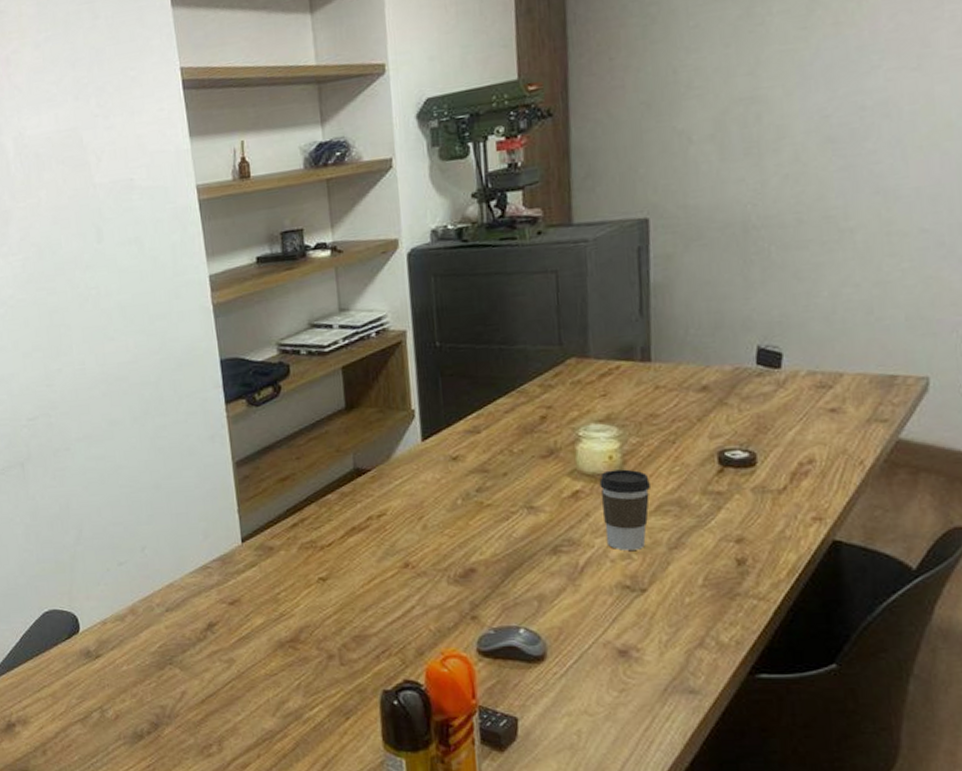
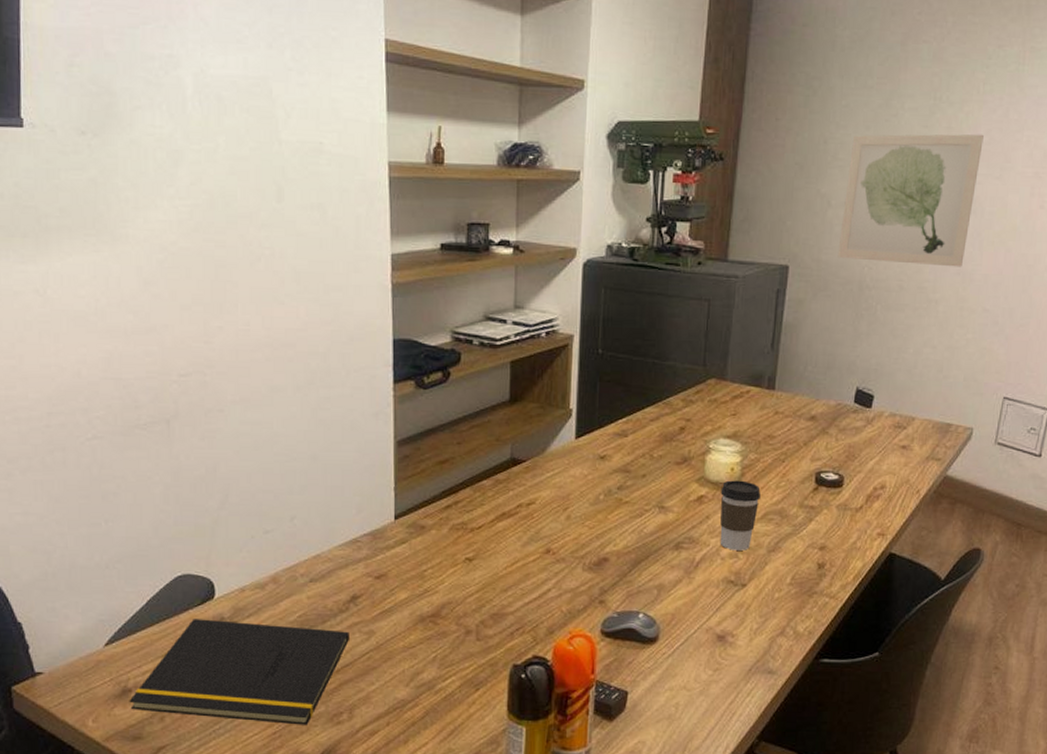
notepad: none [13,653,212,758] -> present [129,619,351,725]
wall art: none [709,21,888,200] -> present [837,134,984,267]

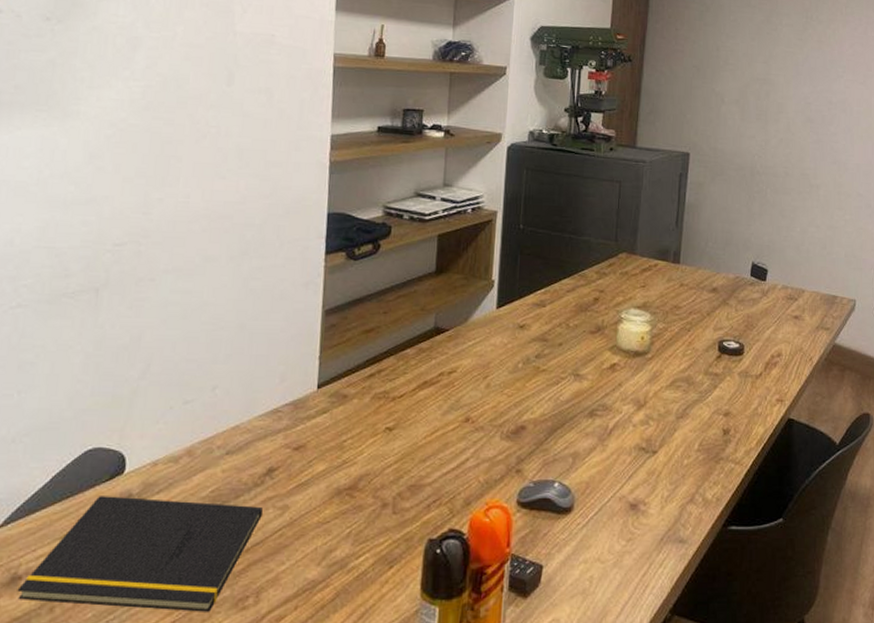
coffee cup: present [720,480,761,551] -> none [631,348,669,417]
wall art: present [837,134,984,267] -> none [731,44,848,157]

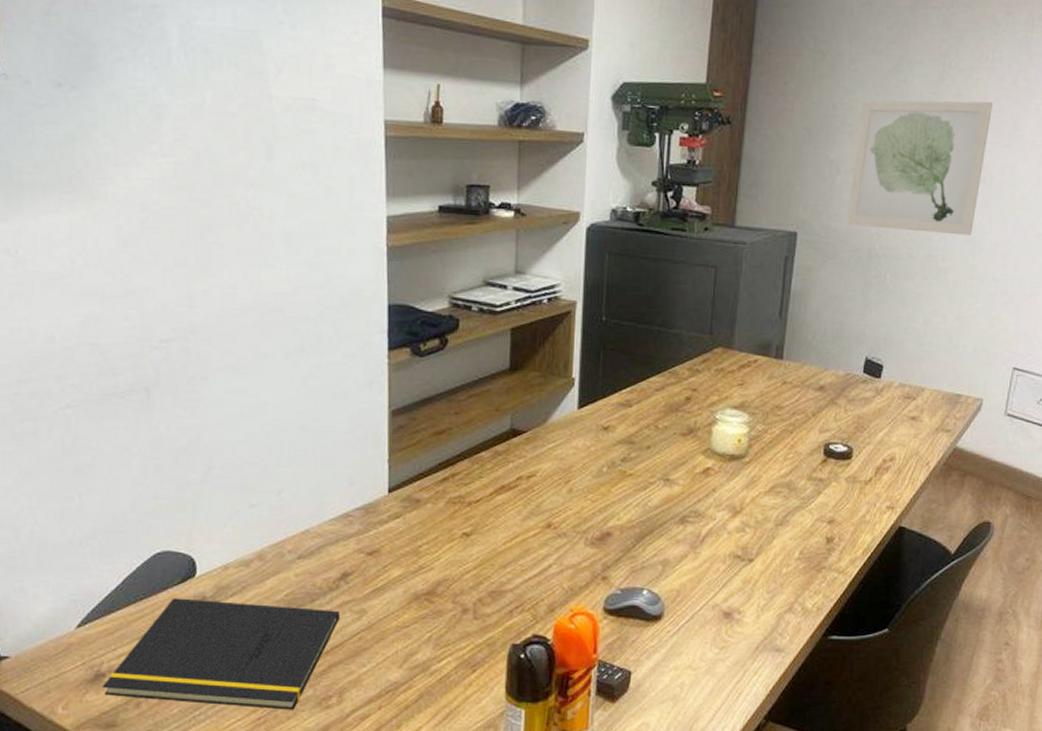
wall art: none [731,44,848,157] -> present [846,100,993,236]

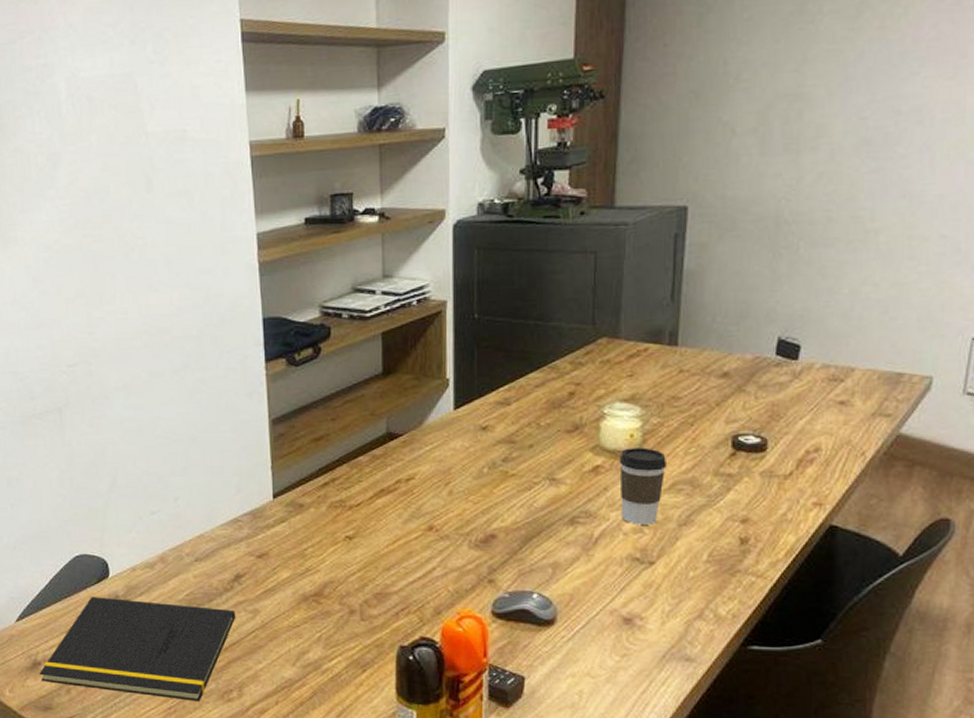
coffee cup: none [726,452,768,524] -> present [619,448,666,525]
wall art: present [846,100,993,236] -> none [747,29,929,193]

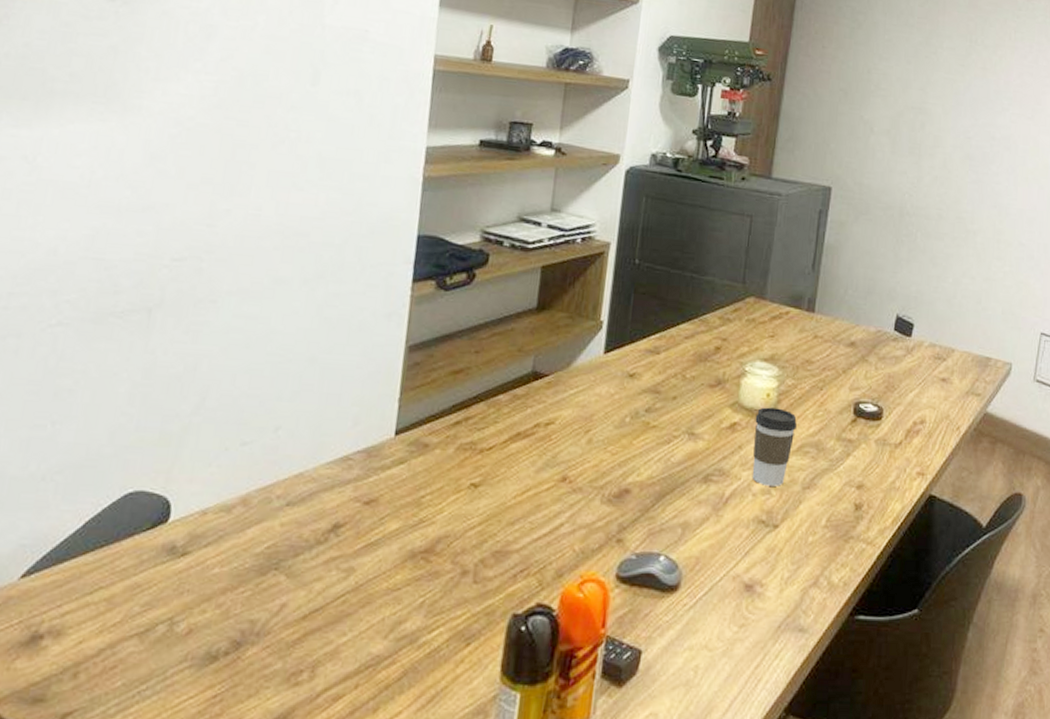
notepad: present [39,597,236,701] -> none [37,546,326,686]

